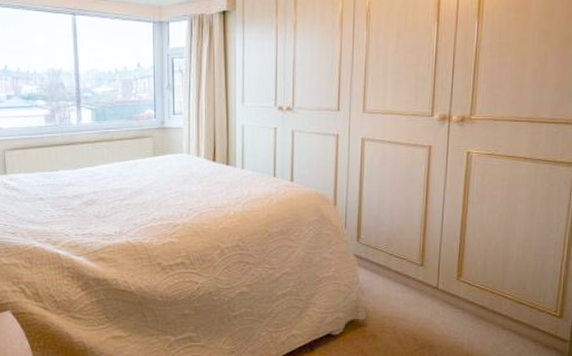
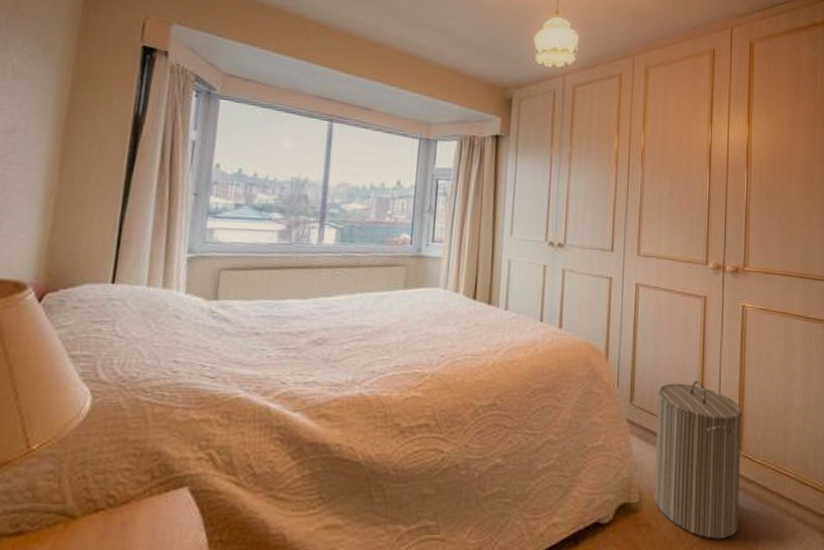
laundry hamper: none [379,220,463,347] -> present [654,381,742,540]

